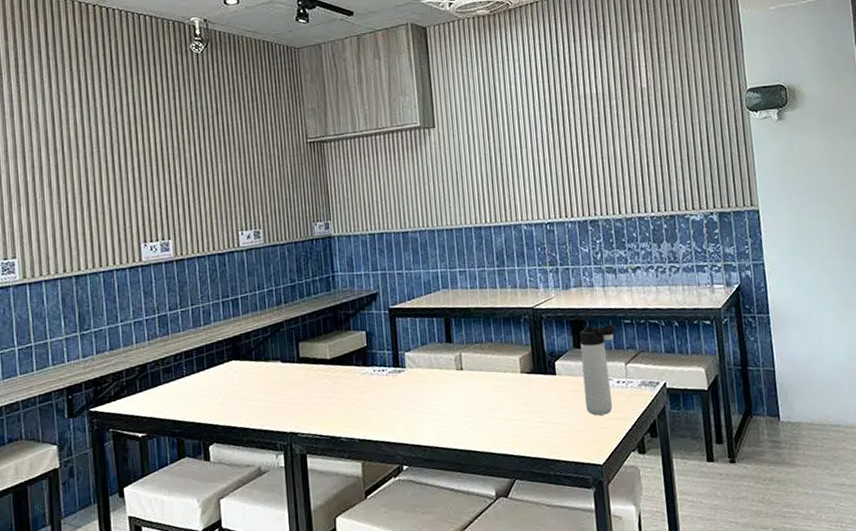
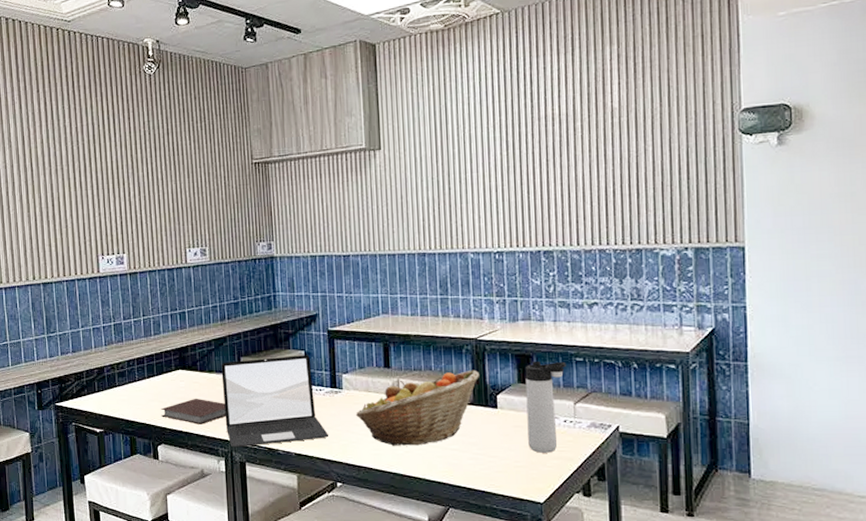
notebook: none [211,389,284,418] -> present [160,398,226,425]
laptop: none [278,335,394,440] -> present [221,355,329,448]
fruit basket: none [419,338,538,422] -> present [355,369,479,446]

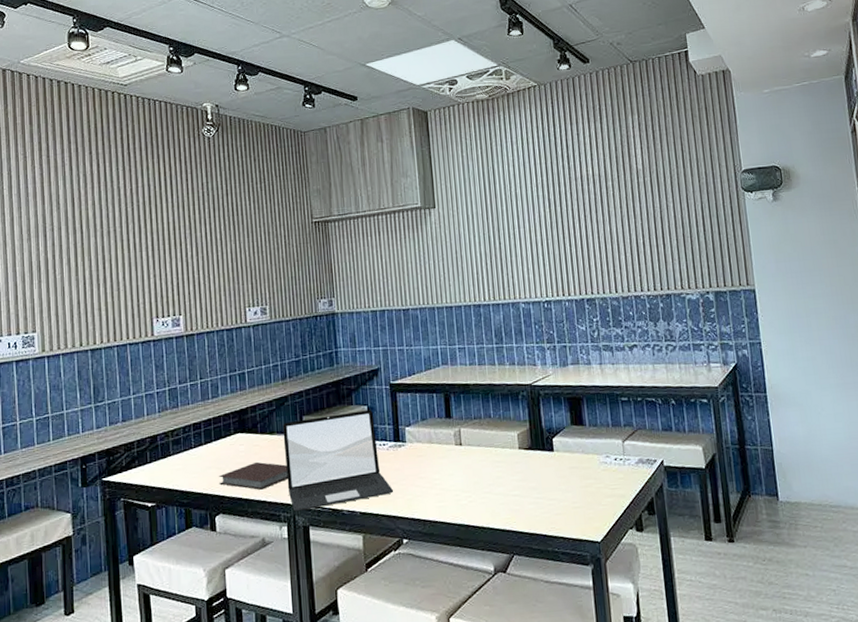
fruit basket: present [355,369,479,446] -> none [419,414,535,497]
thermos bottle: present [525,360,566,453] -> none [576,402,613,492]

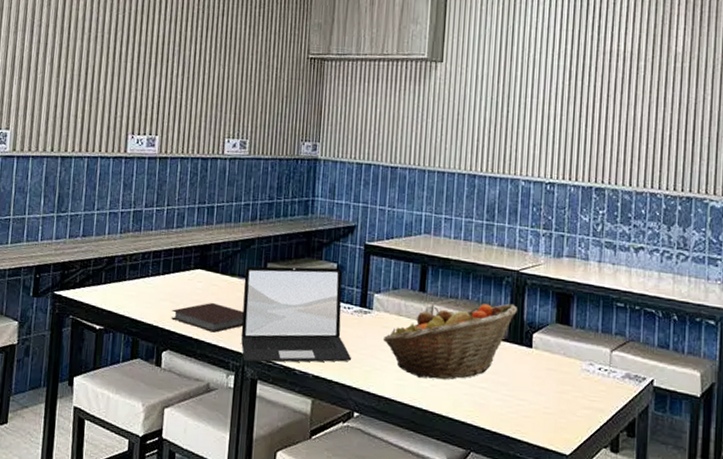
fruit basket: none [419,414,535,497] -> present [382,303,517,380]

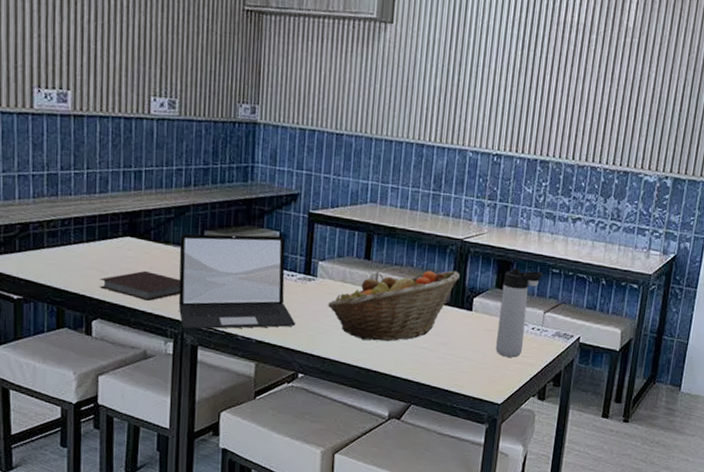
thermos bottle: none [560,301,607,402] -> present [496,268,543,358]

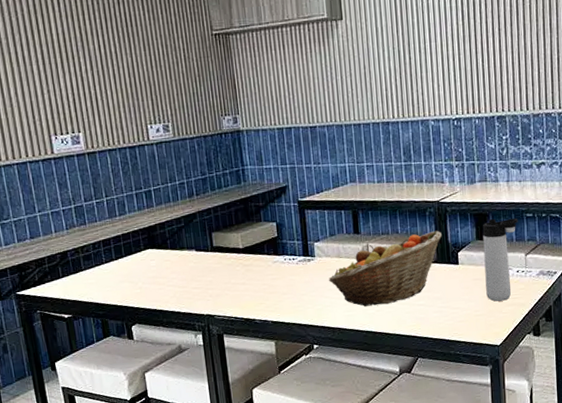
notebook: present [99,270,181,301] -> none [131,276,200,302]
laptop: present [178,233,296,330] -> none [192,226,304,321]

